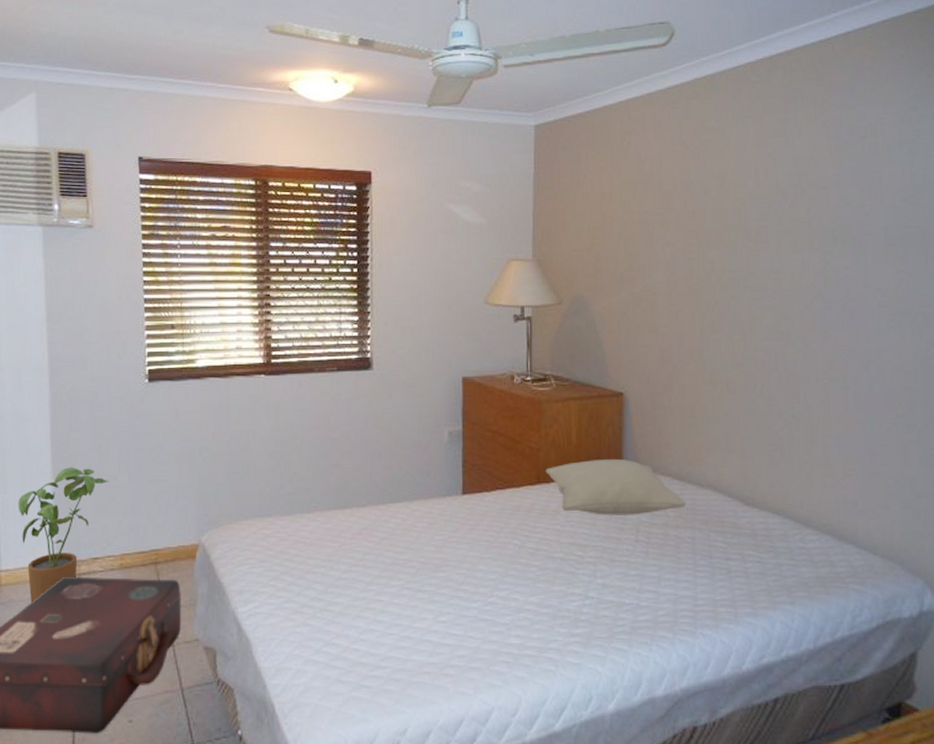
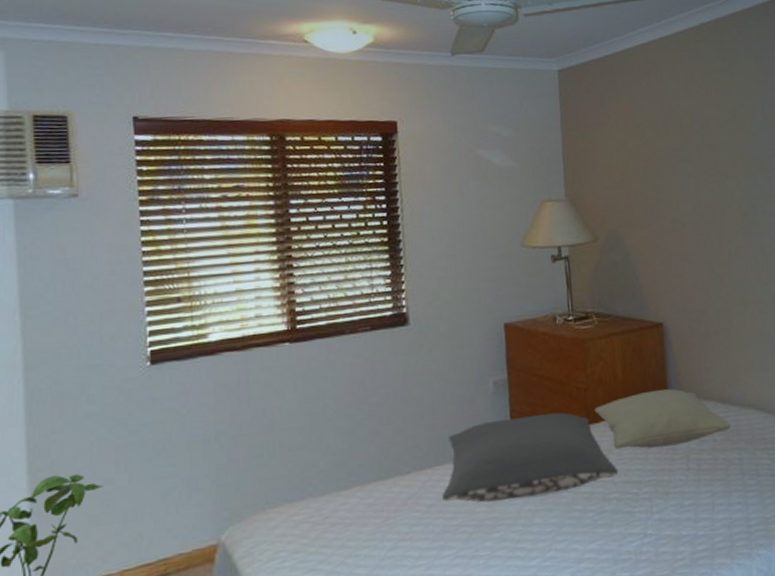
pillow: none [394,467,565,544] -> present [442,412,619,503]

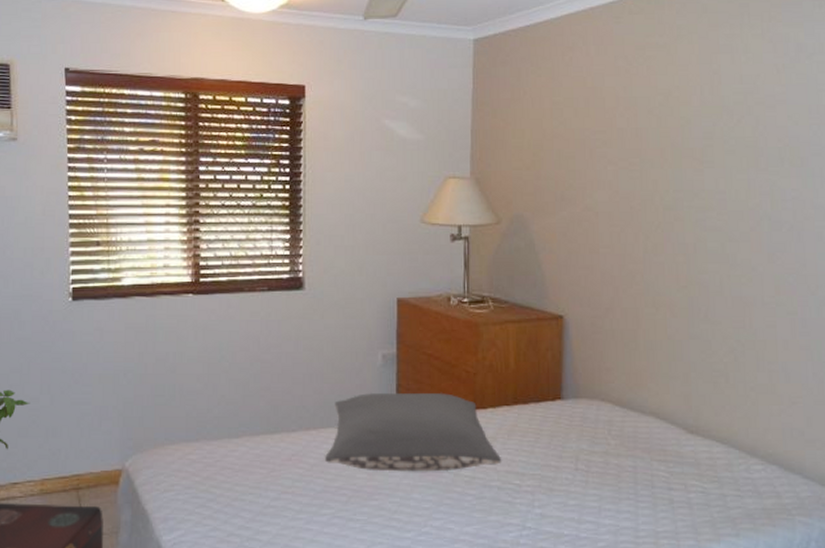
pillow: present [594,388,731,450] -> none [482,384,627,443]

